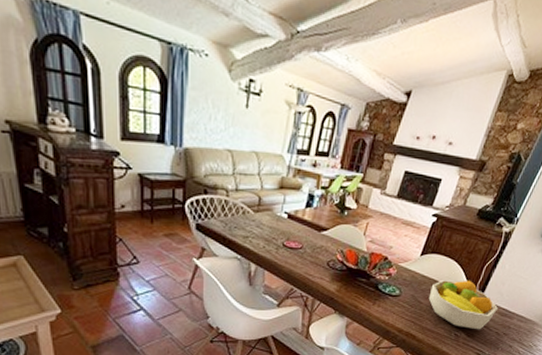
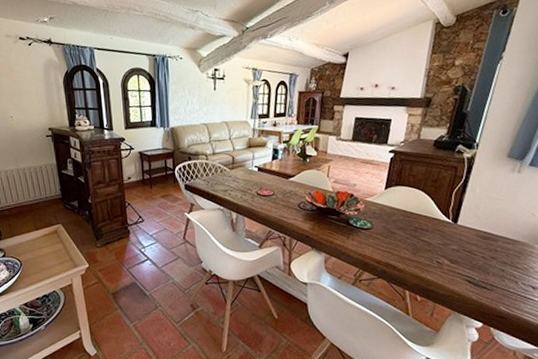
fruit bowl: present [428,280,498,330] -> none [401,207,478,256]

